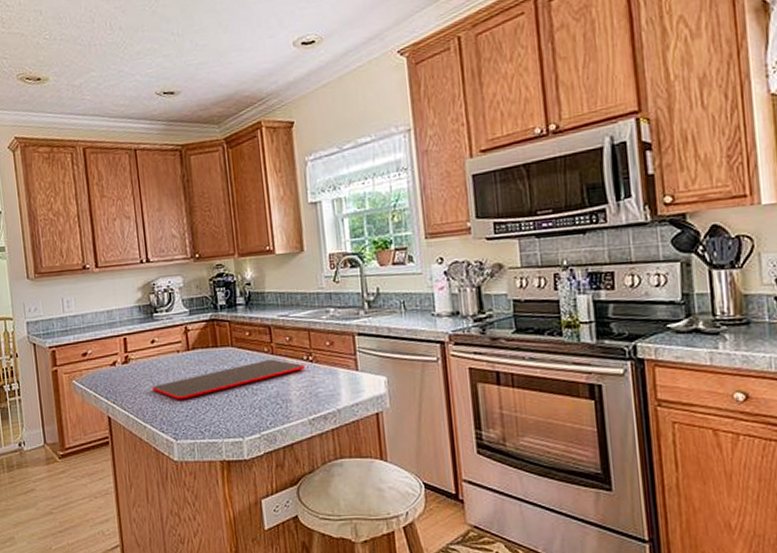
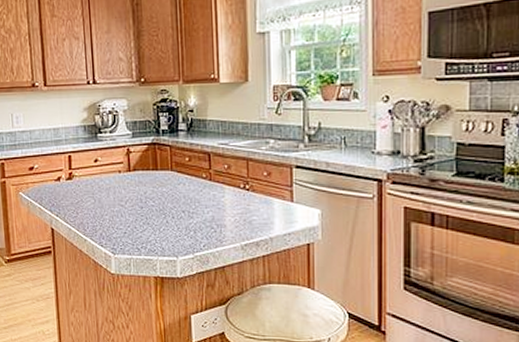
cutting board: present [152,359,306,400] -> none [93,185,242,218]

